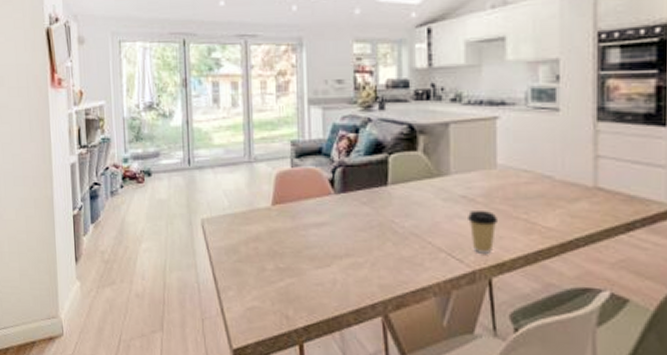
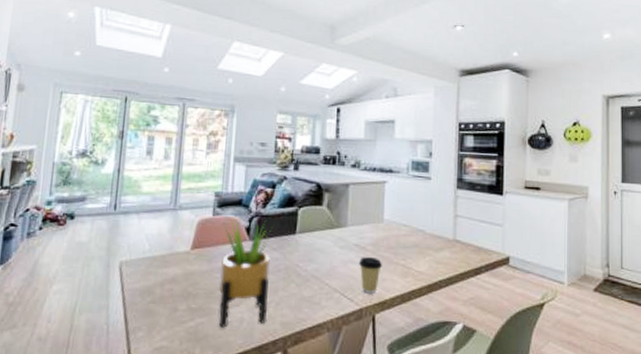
potted plant: none [304,171,362,289] -> present [219,220,271,328]

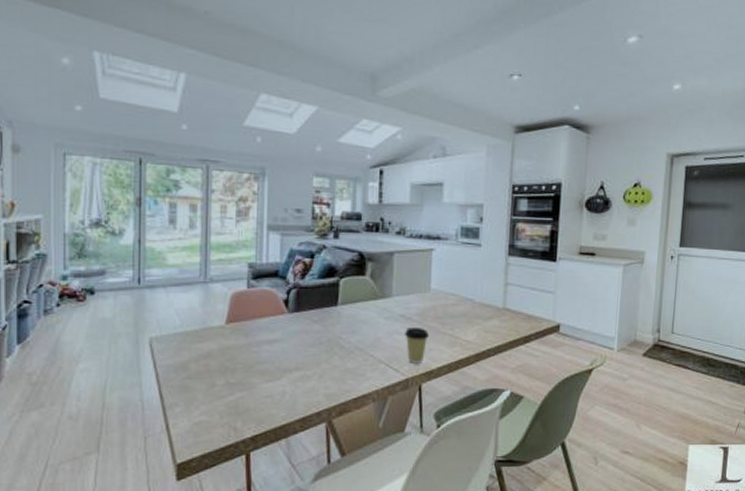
potted plant: present [219,220,271,328] -> none [259,292,311,401]

